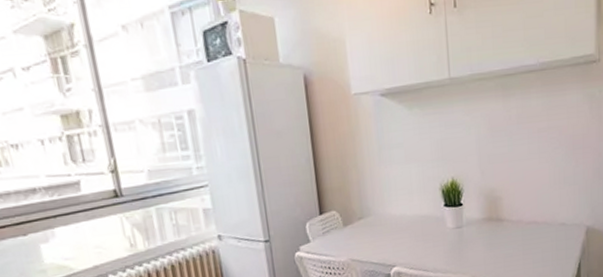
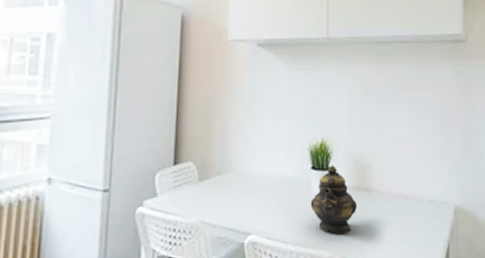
teapot: none [446,201,491,261] -> present [310,165,358,234]

